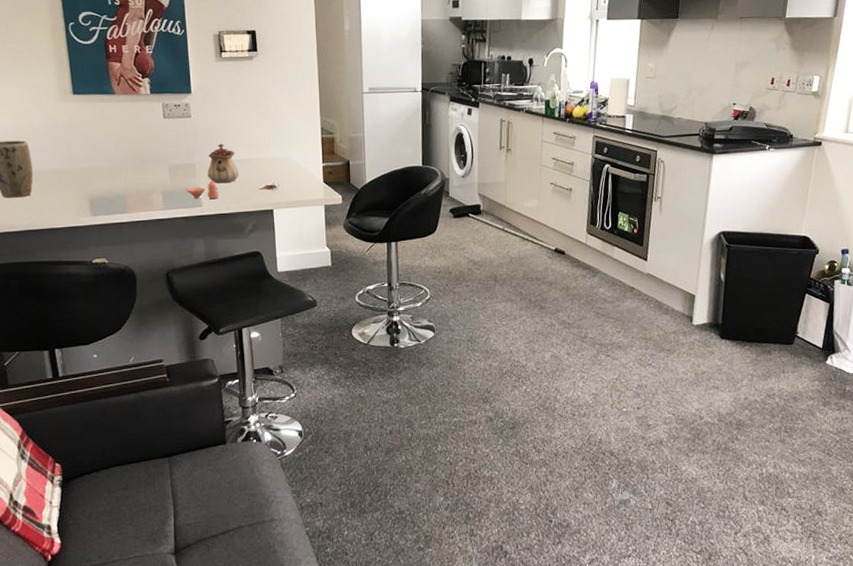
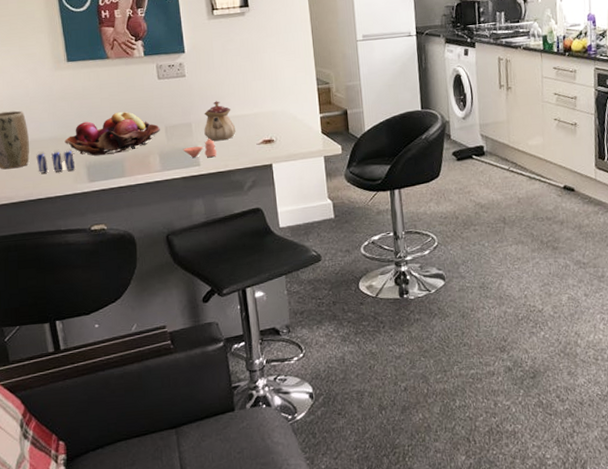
beverage can: none [39,183,78,204] -> present [36,150,75,174]
fruit basket: none [68,148,164,190] -> present [64,111,160,156]

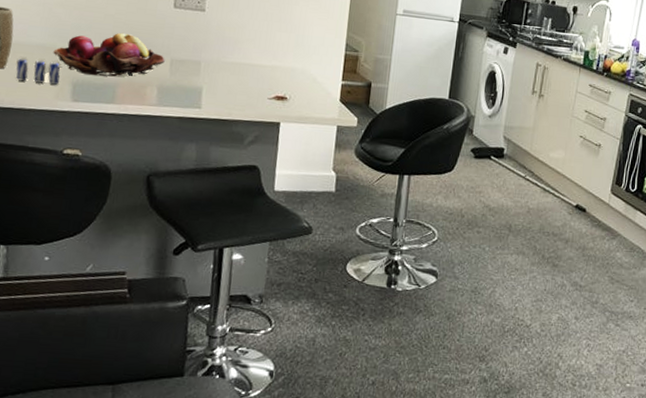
bowl and vase set: present [183,138,217,158] -> none [185,82,223,102]
teapot: present [204,101,236,141] -> none [213,44,249,87]

